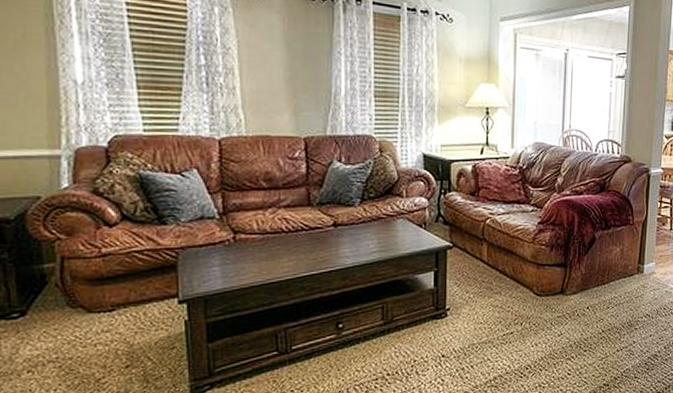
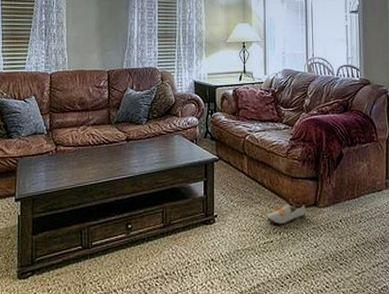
shoe: none [507,293,551,315] -> present [266,205,306,225]

